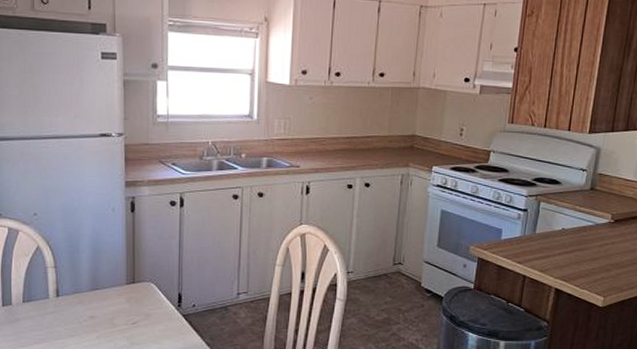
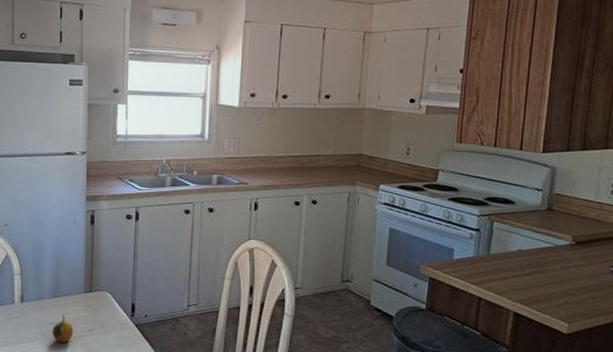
fruit: none [93,308,116,337] -> present [52,315,74,343]

